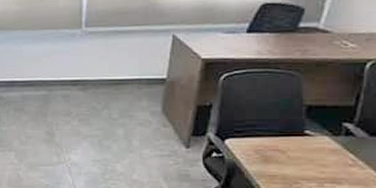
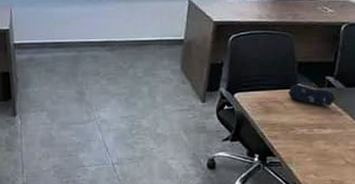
pencil case: none [292,131,356,158] -> present [287,84,336,107]

